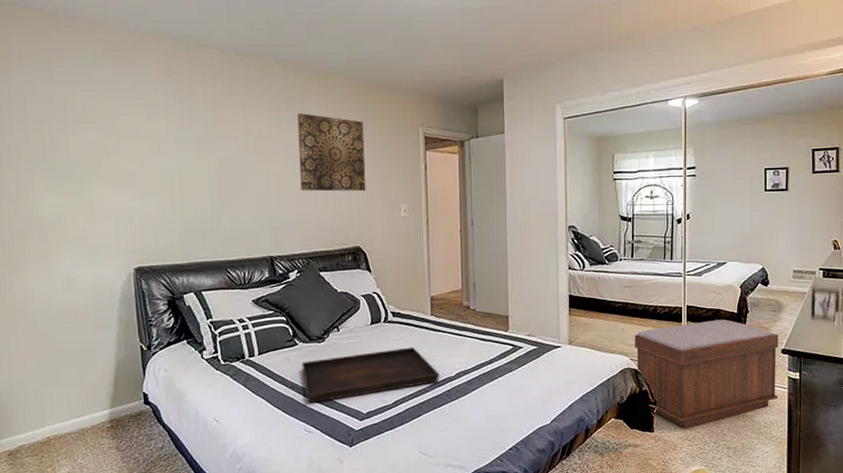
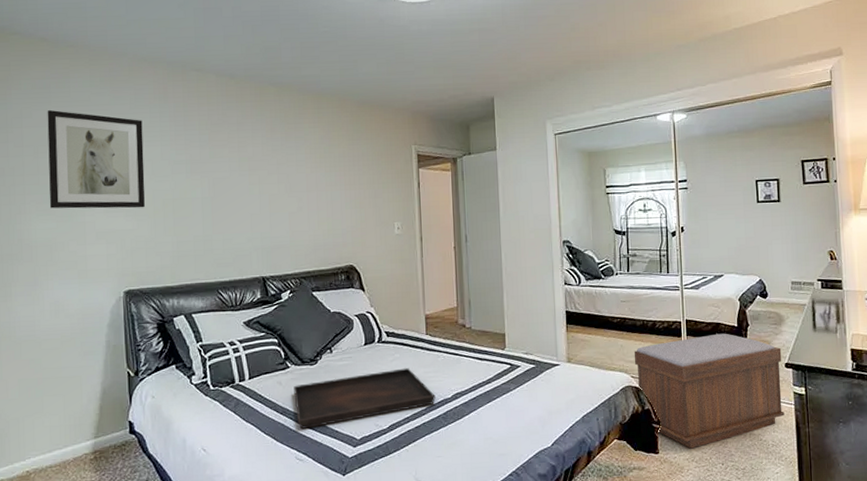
wall art: none [50,84,152,186] -> present [47,109,146,209]
wall art: present [297,113,366,192] -> none [291,134,360,211]

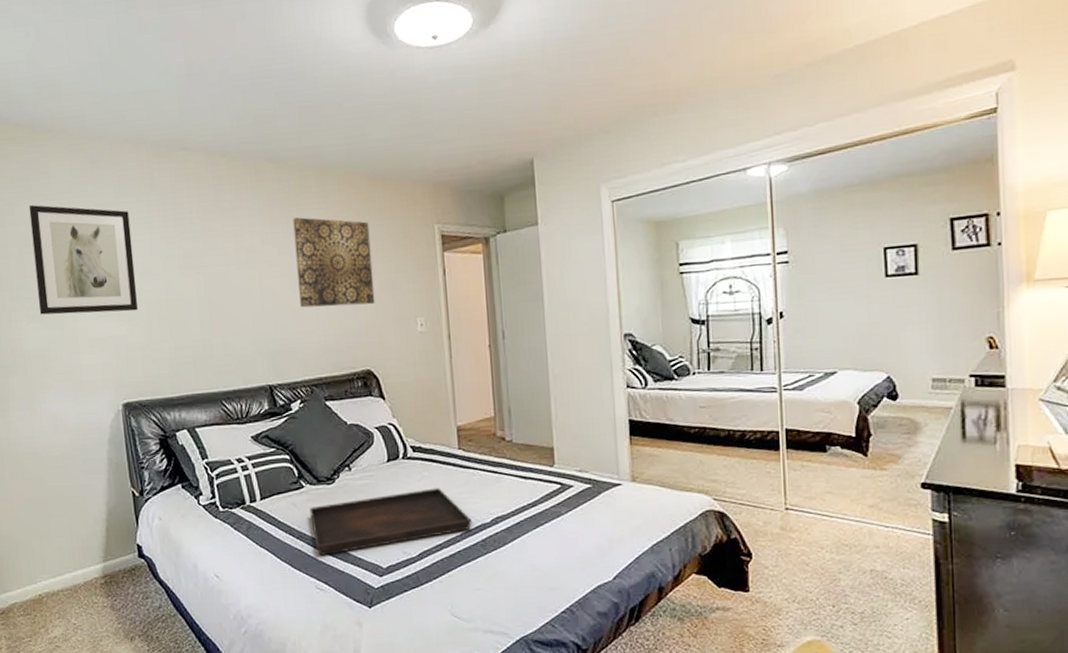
wall art: none [291,134,360,211] -> present [293,217,375,308]
bench: present [634,333,785,449] -> none [716,445,919,587]

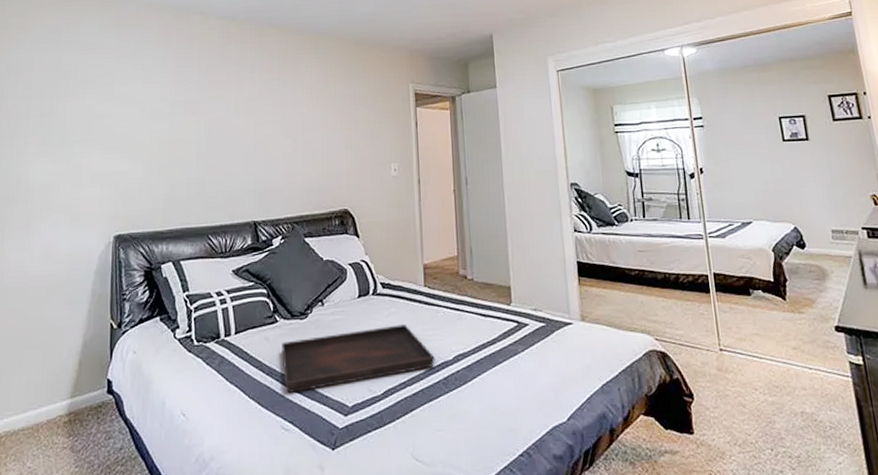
wall art: present [28,204,138,315] -> none [49,53,145,151]
wall art: present [293,217,375,308] -> none [288,73,355,152]

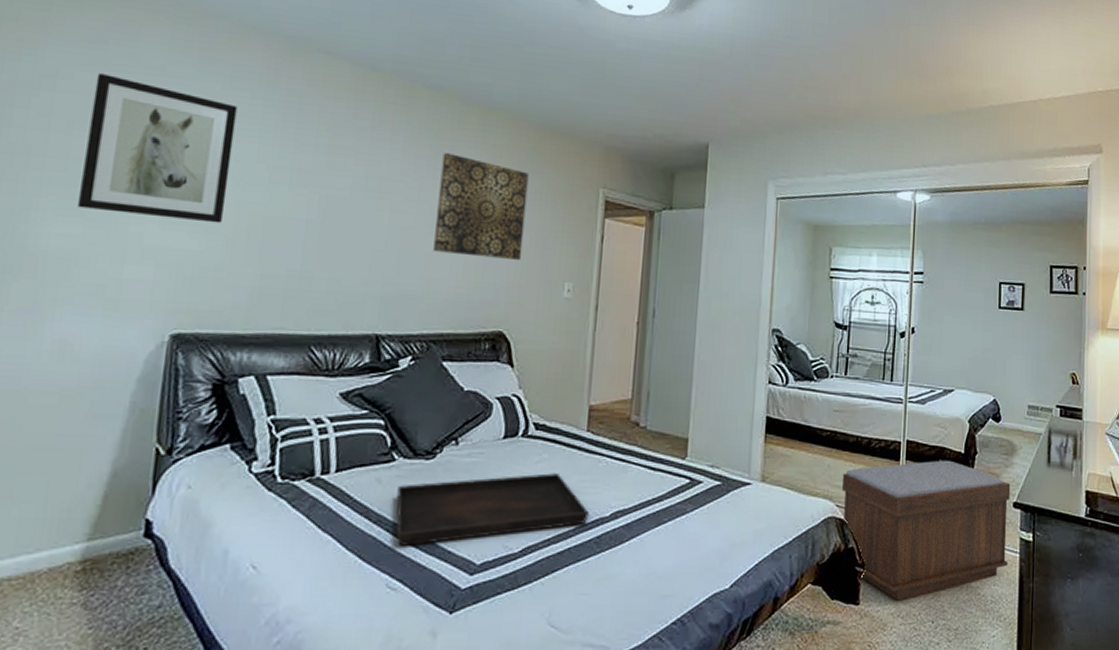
wall art: none [49,53,145,151] -> present [76,72,238,224]
wall art: none [288,73,355,152] -> present [433,153,529,260]
bench: none [656,289,841,429] -> present [841,460,1011,601]

